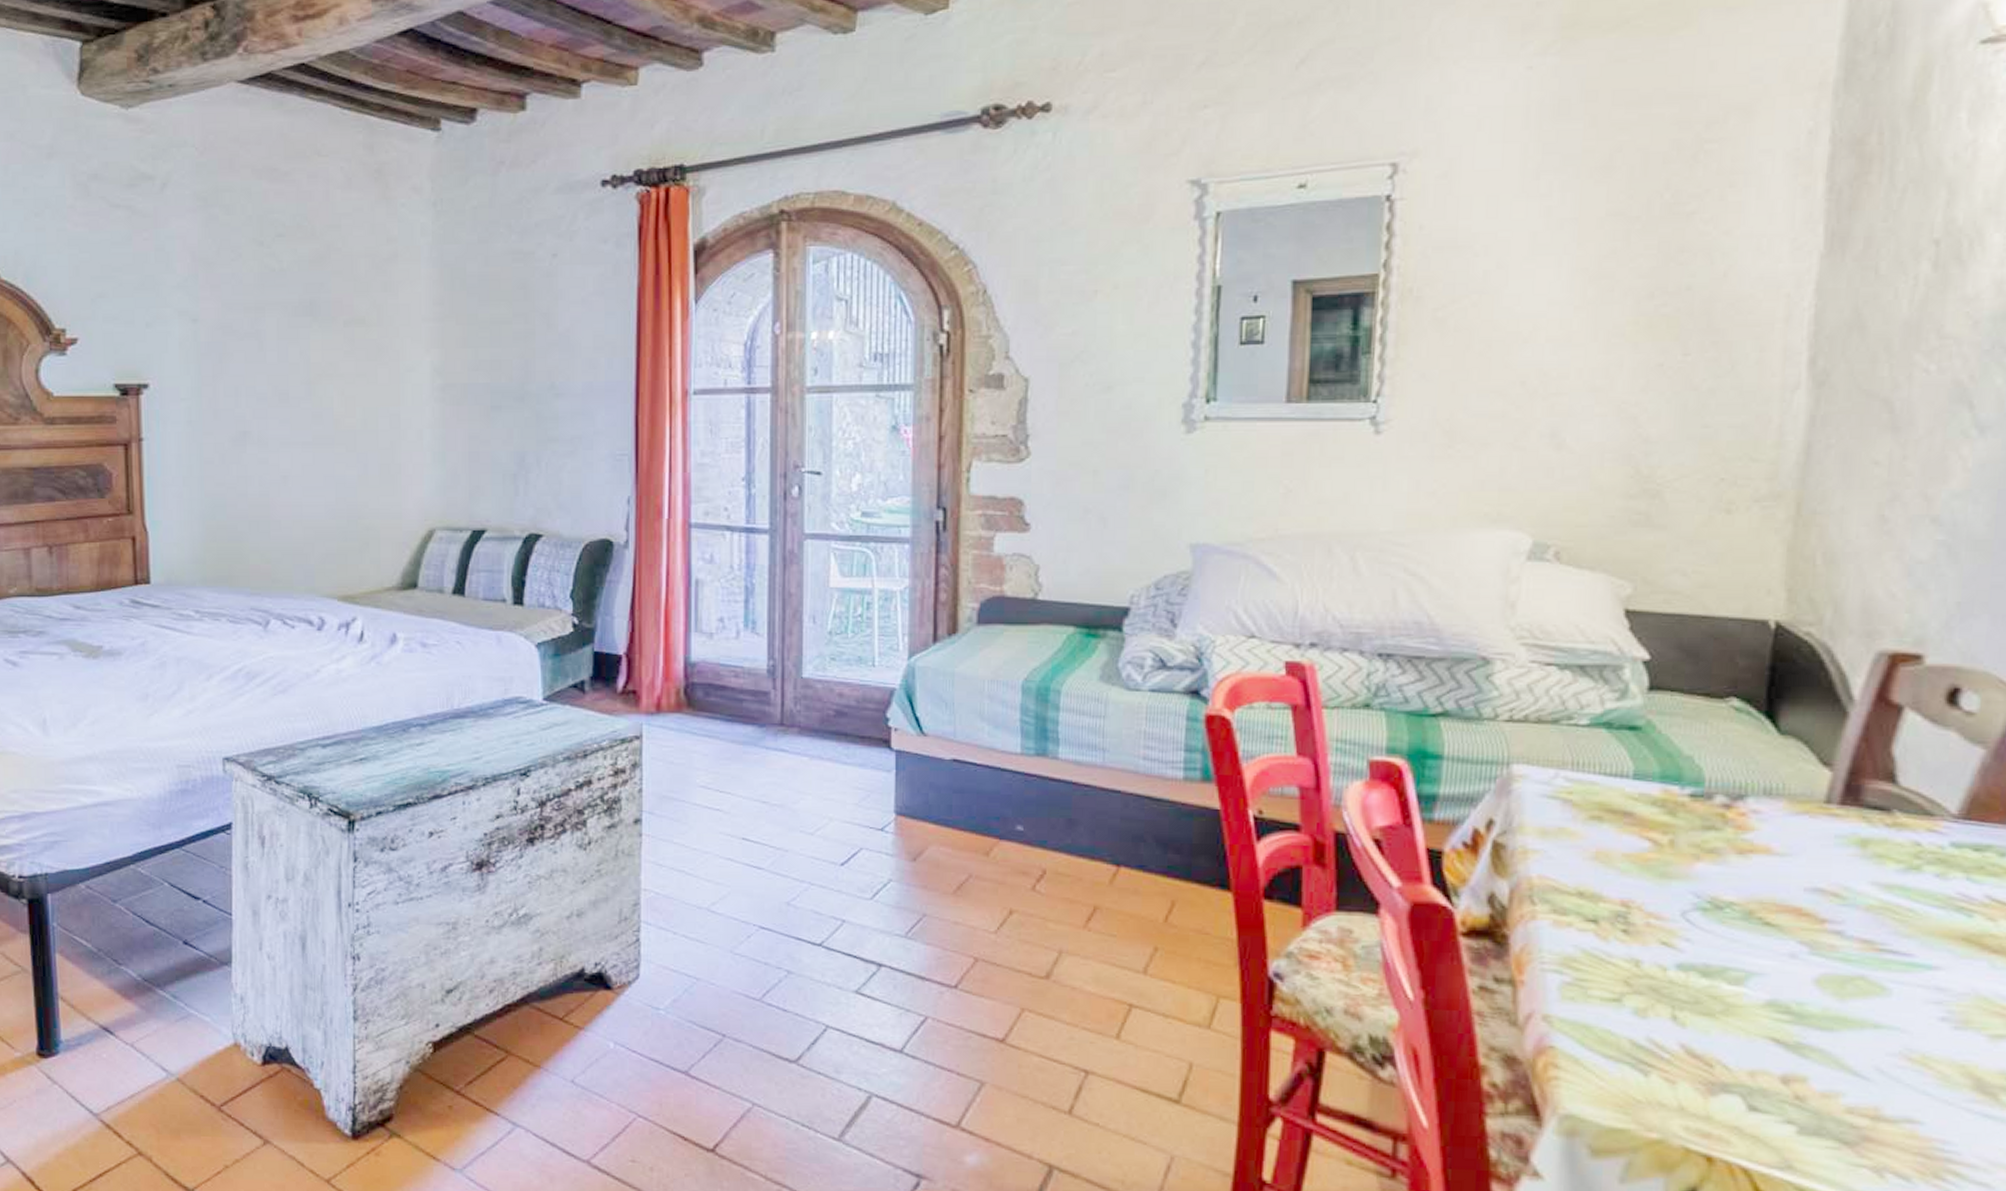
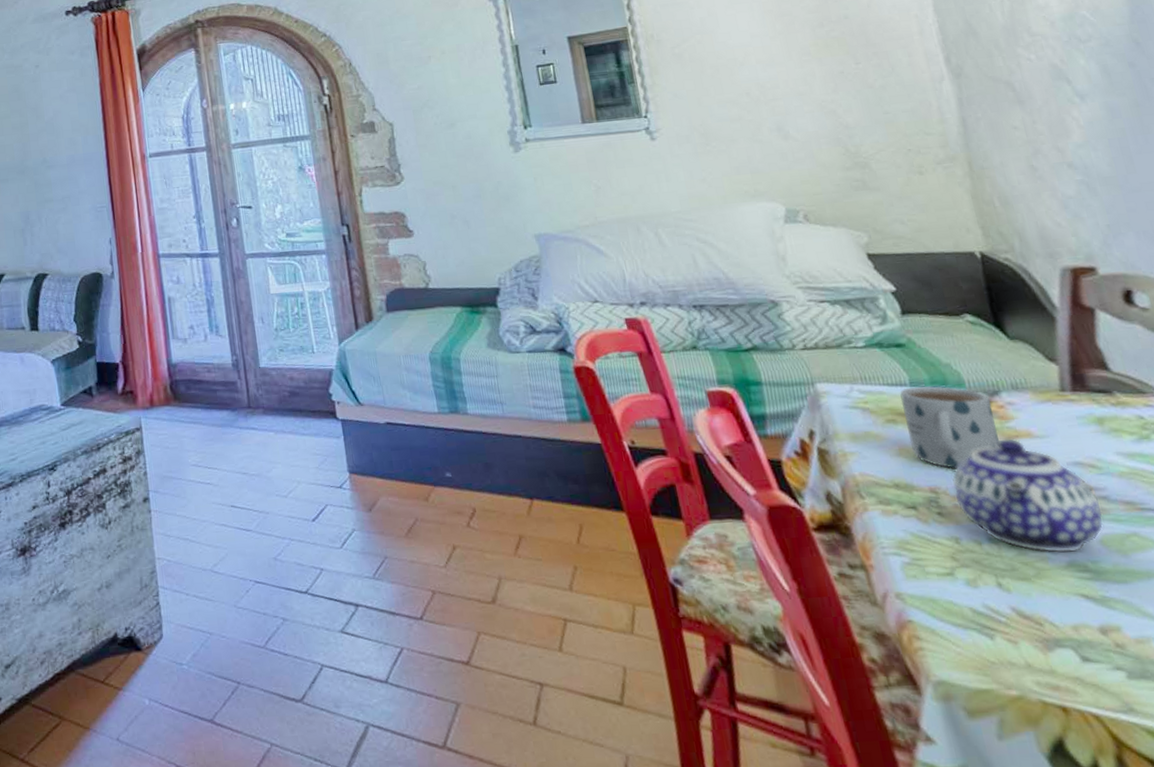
mug: none [1612,780,1731,881] -> present [900,386,1001,469]
teapot: none [1649,853,1831,990] -> present [951,438,1104,553]

